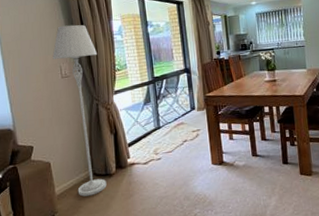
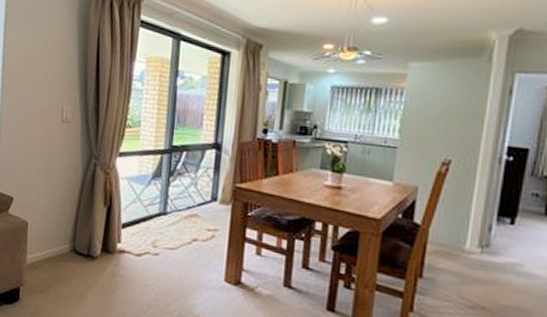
floor lamp: present [52,24,107,197] -> none [51,57,109,277]

